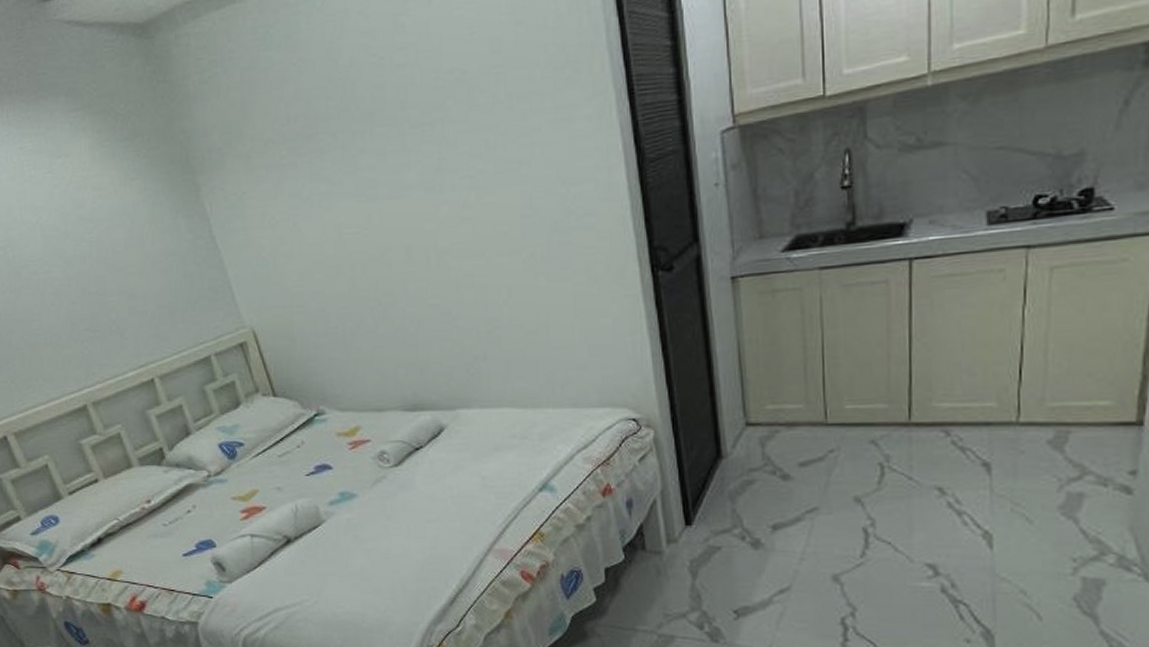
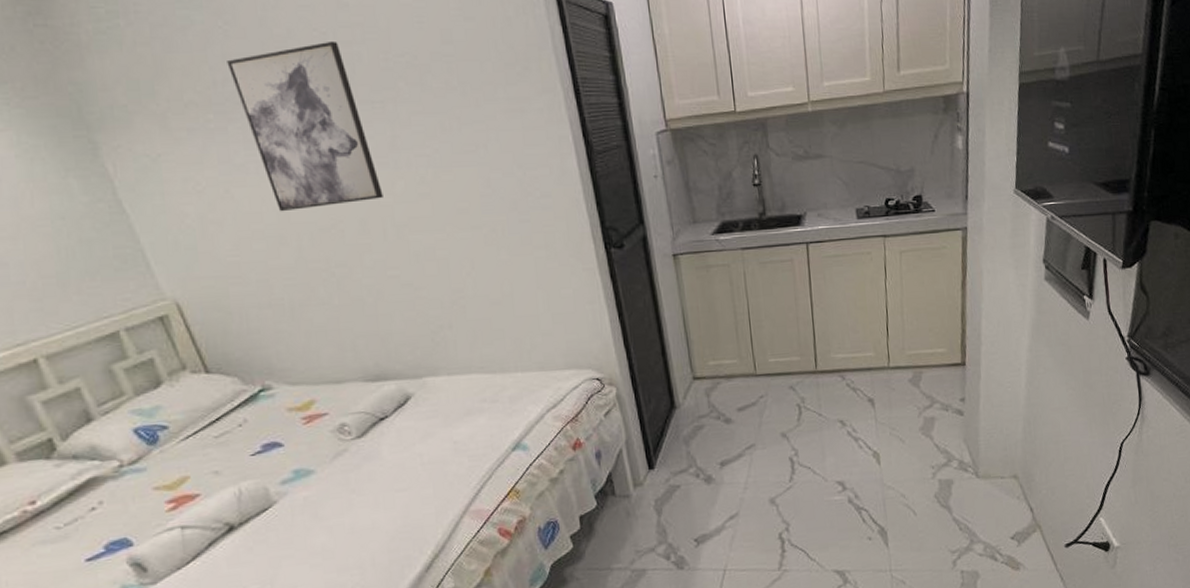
wall art: none [299,64,428,243] -> present [227,40,383,212]

